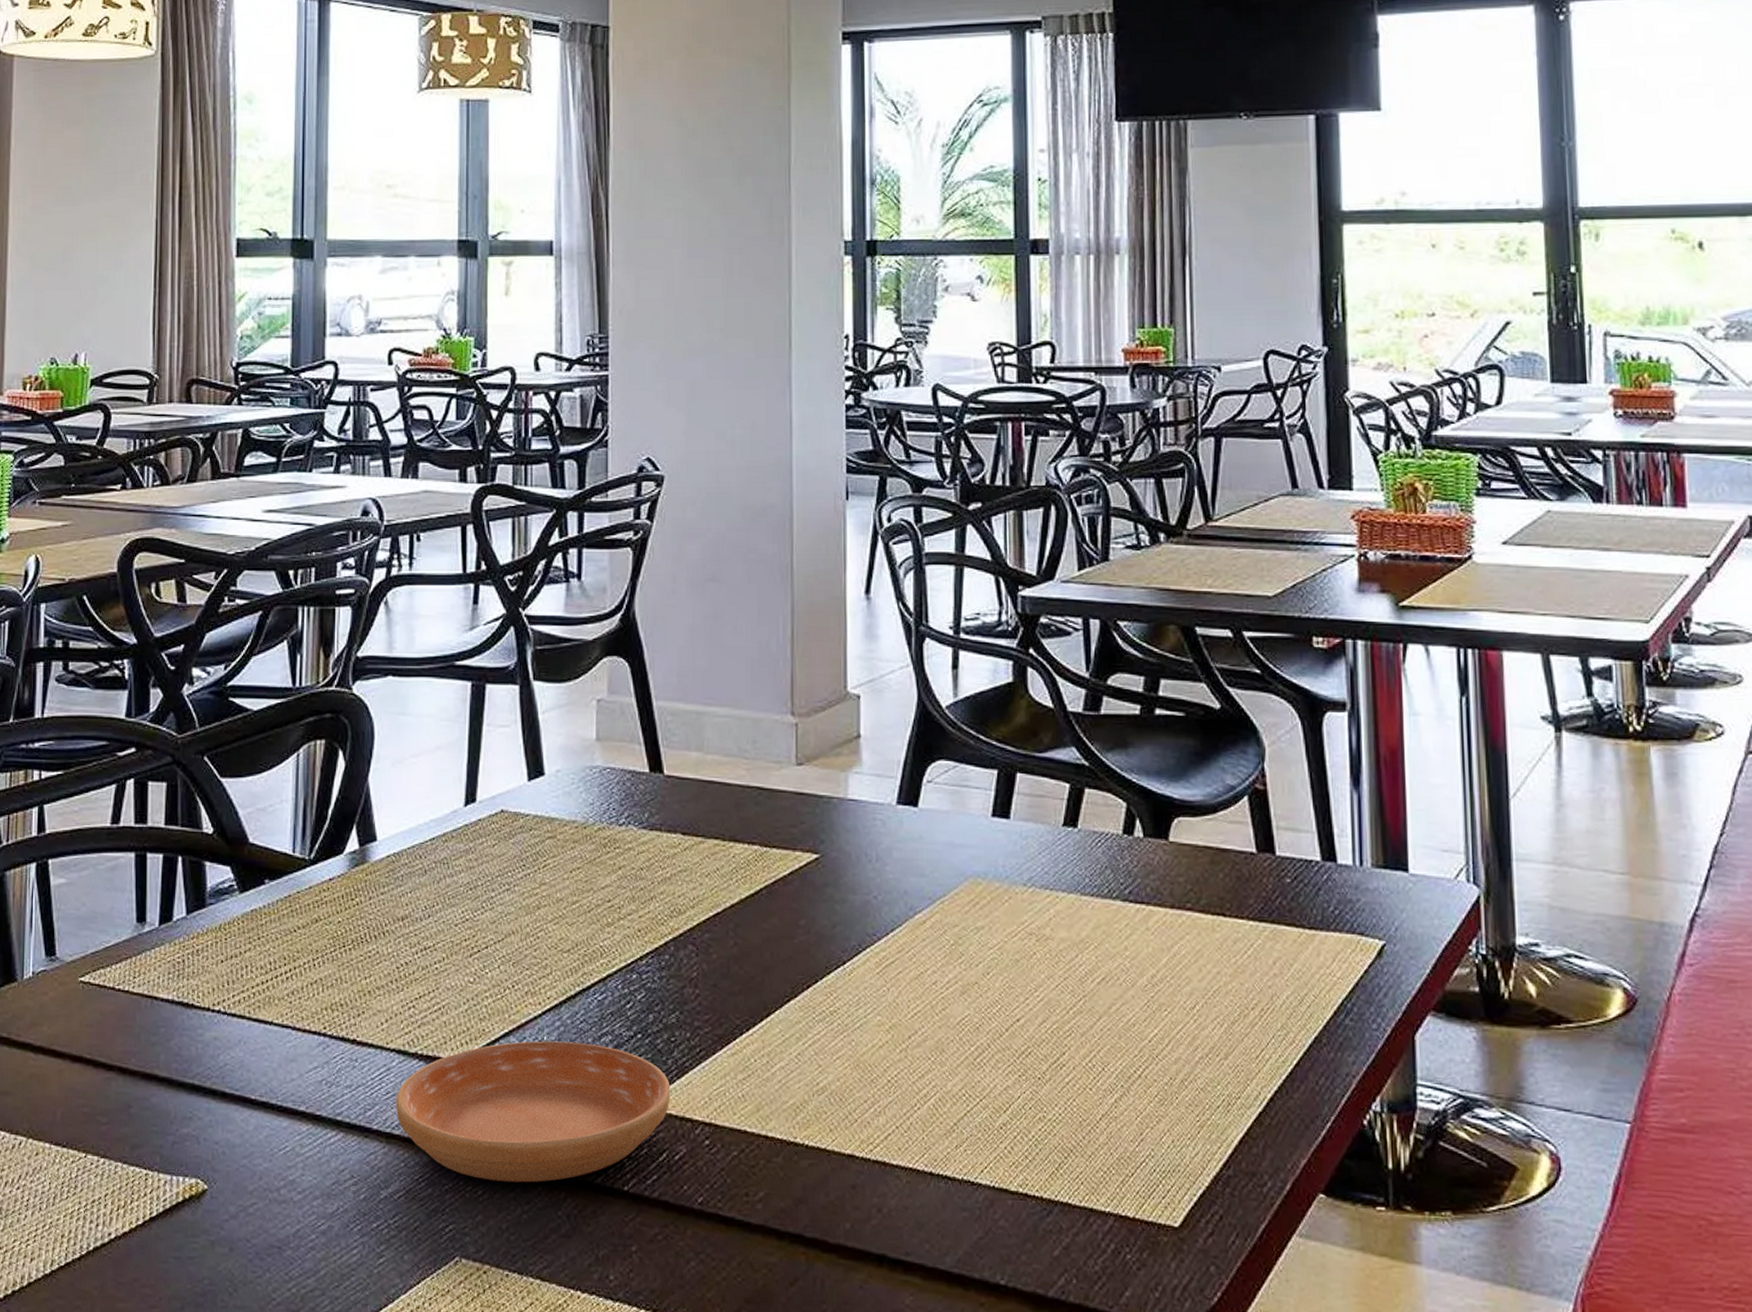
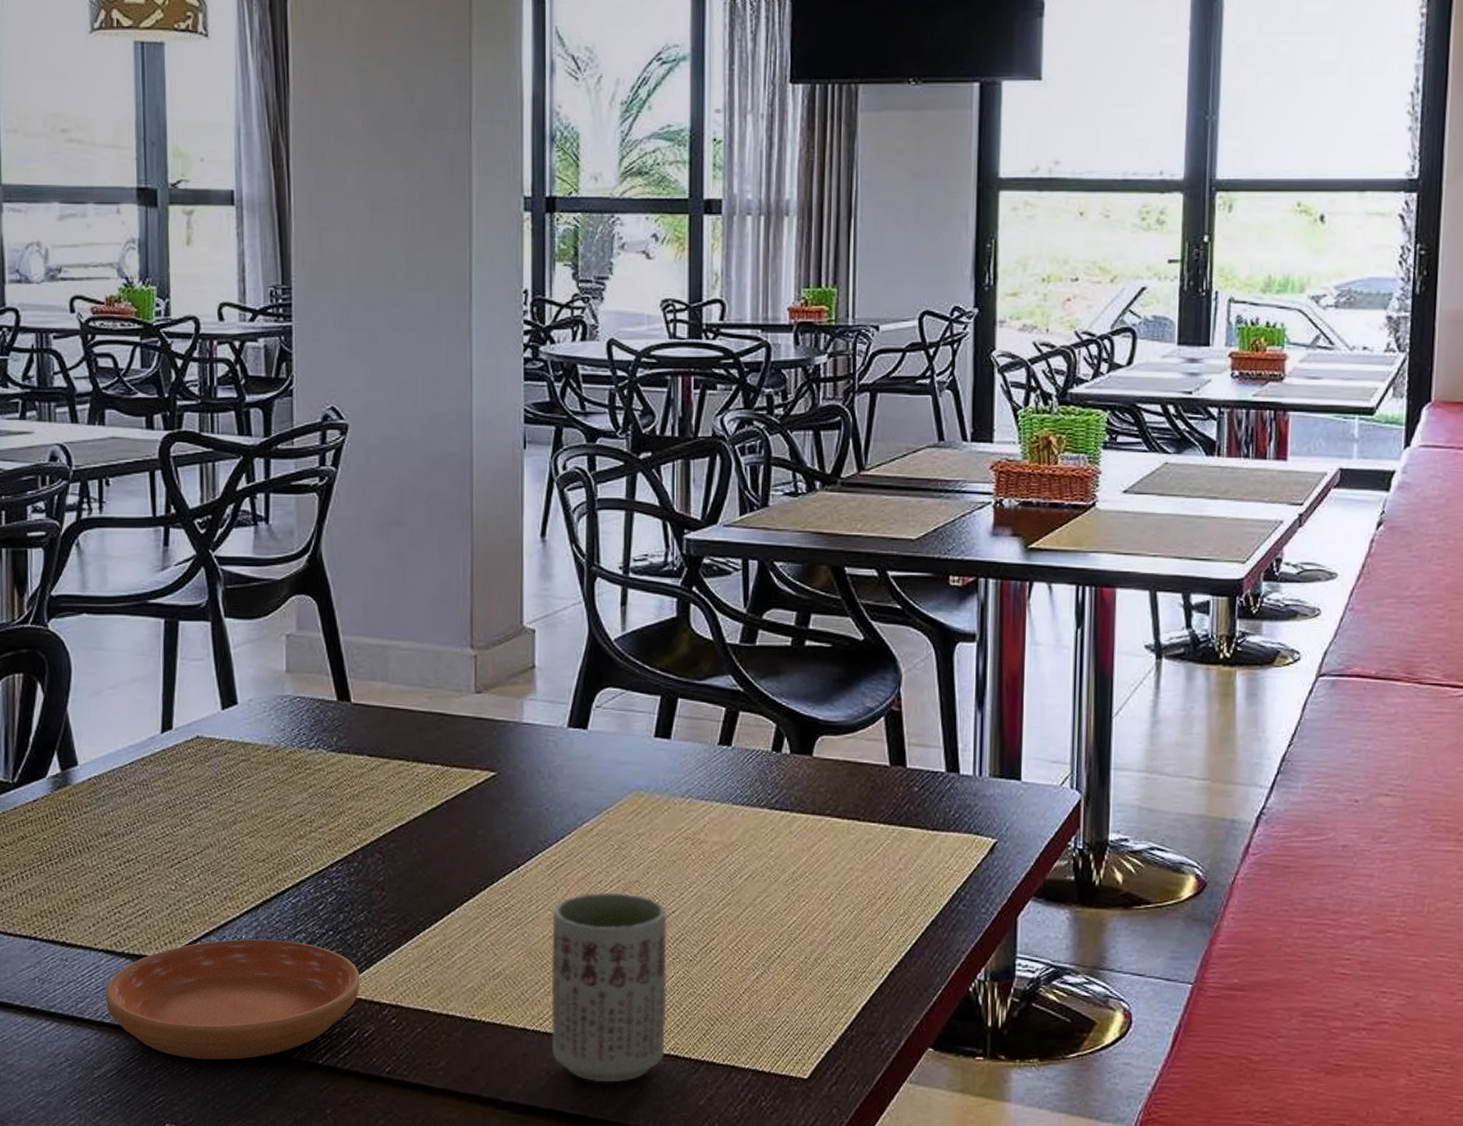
cup: none [881,995,1013,1224] -> present [551,892,667,1082]

